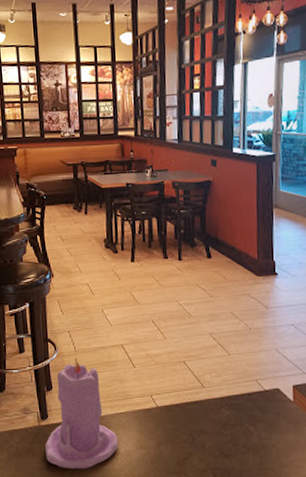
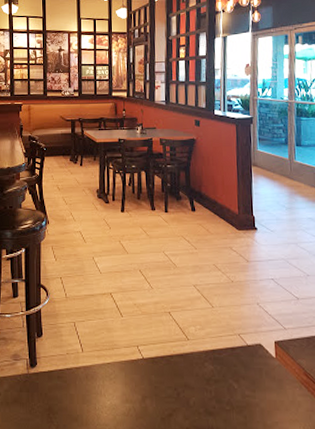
candle: present [44,358,119,469] -> none [32,304,105,422]

